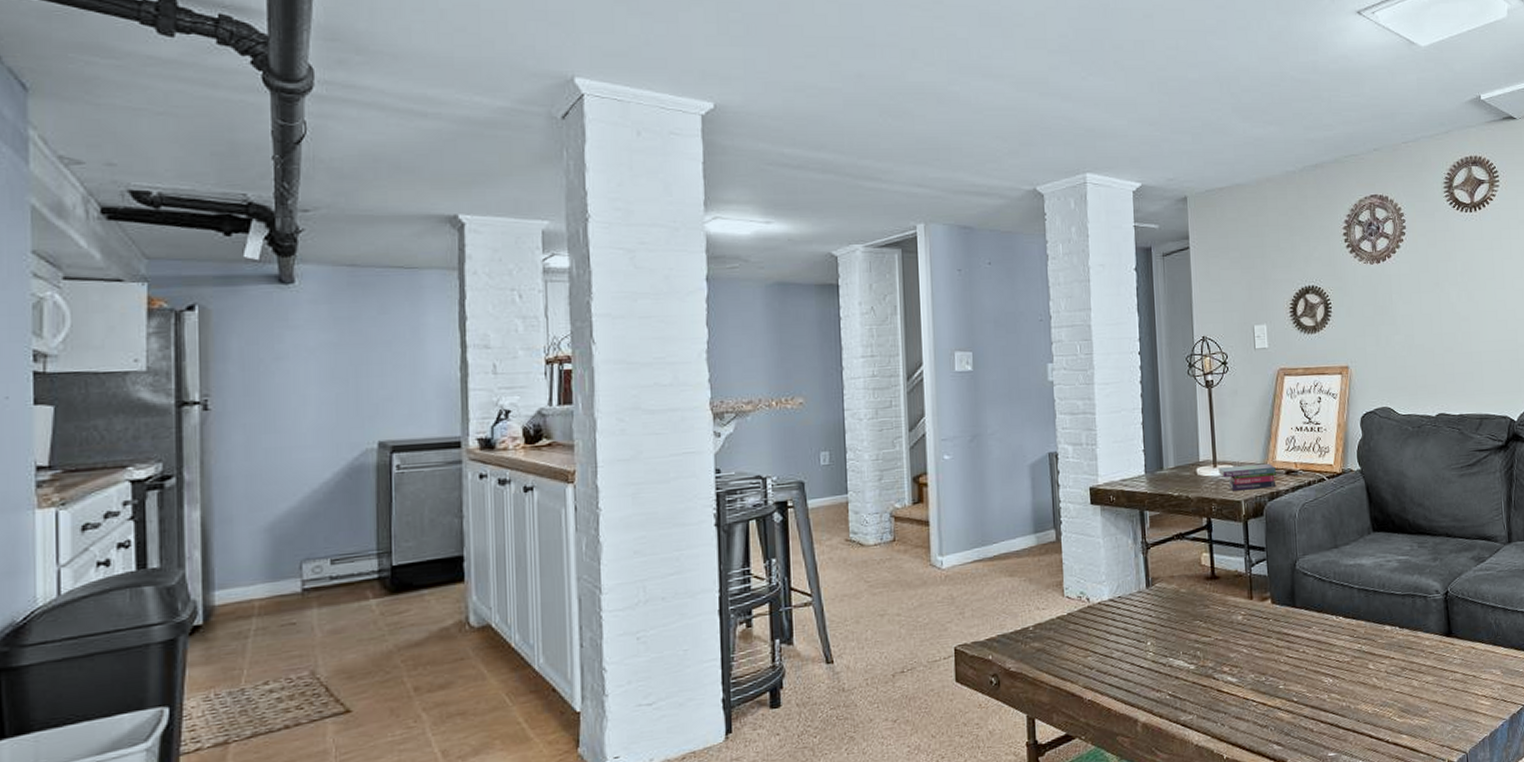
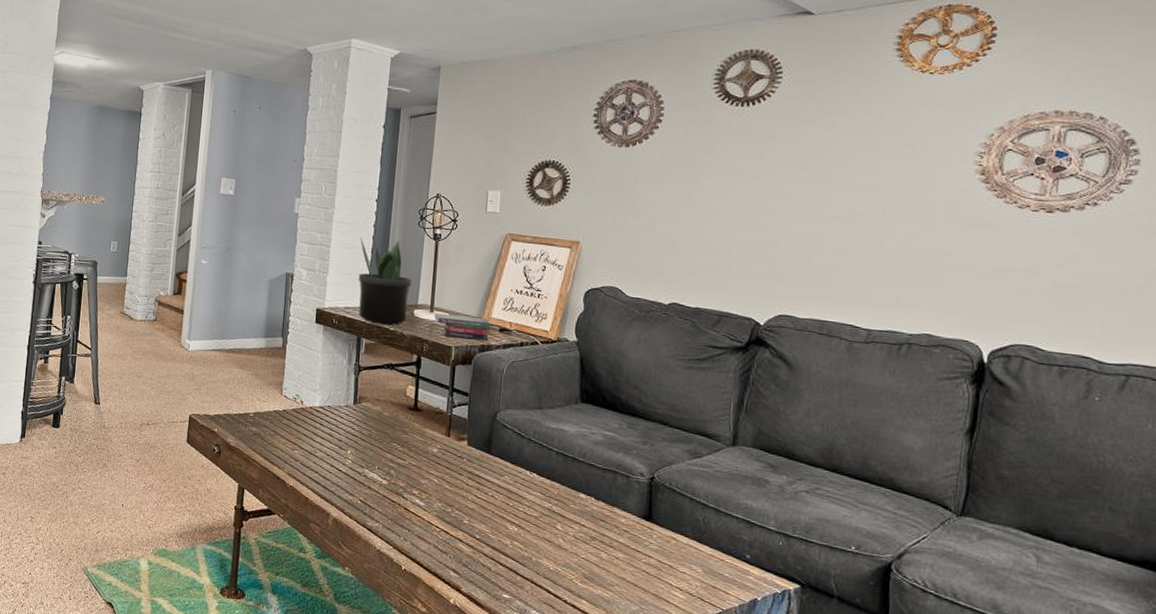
planter: none [1127,395,1190,491] -> present [358,236,412,325]

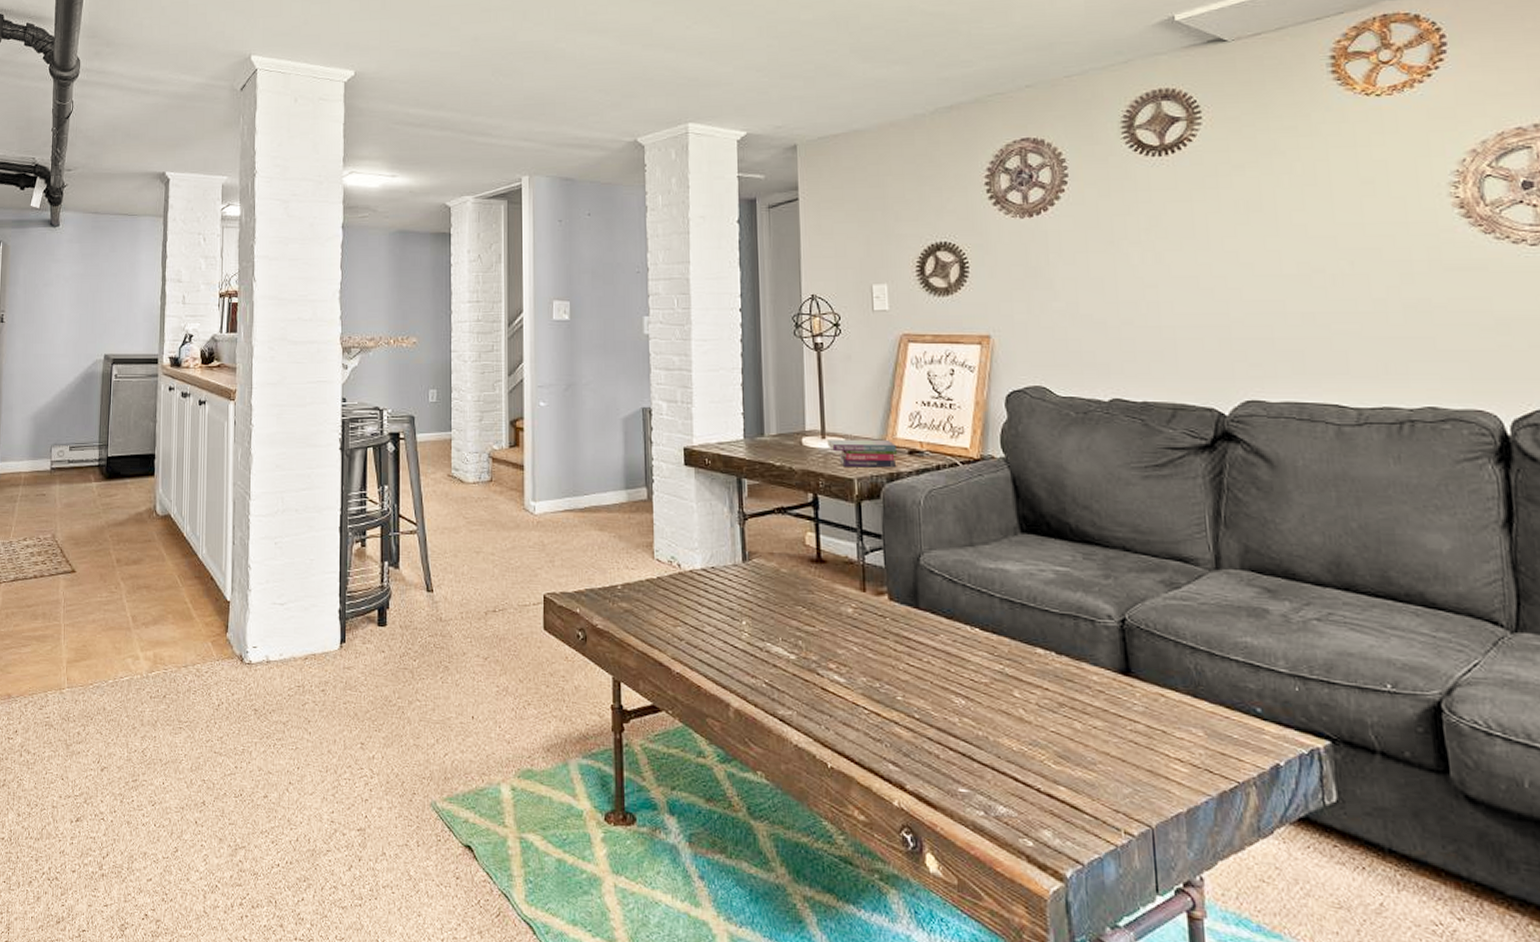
planter: present [358,236,412,325] -> none [726,354,795,459]

